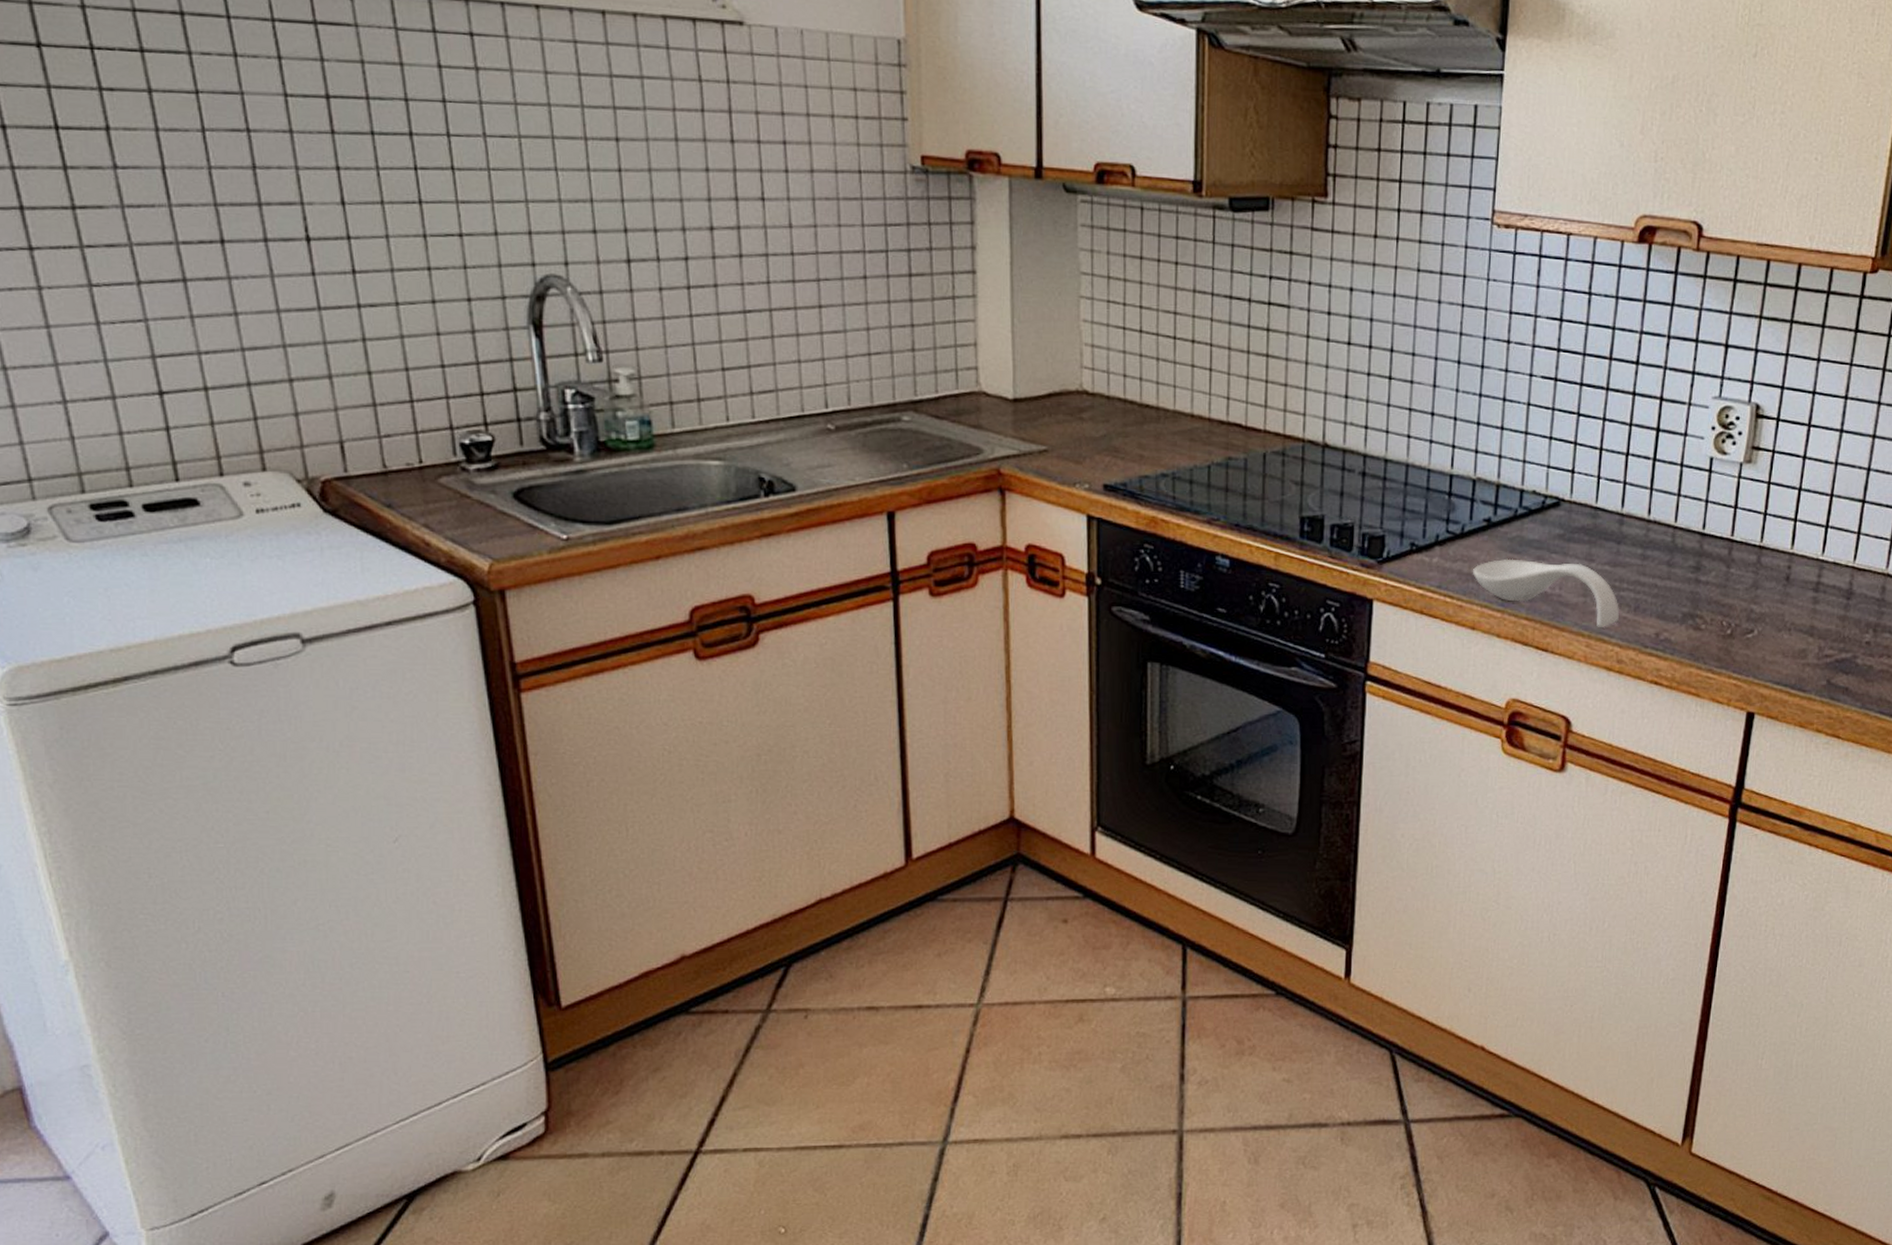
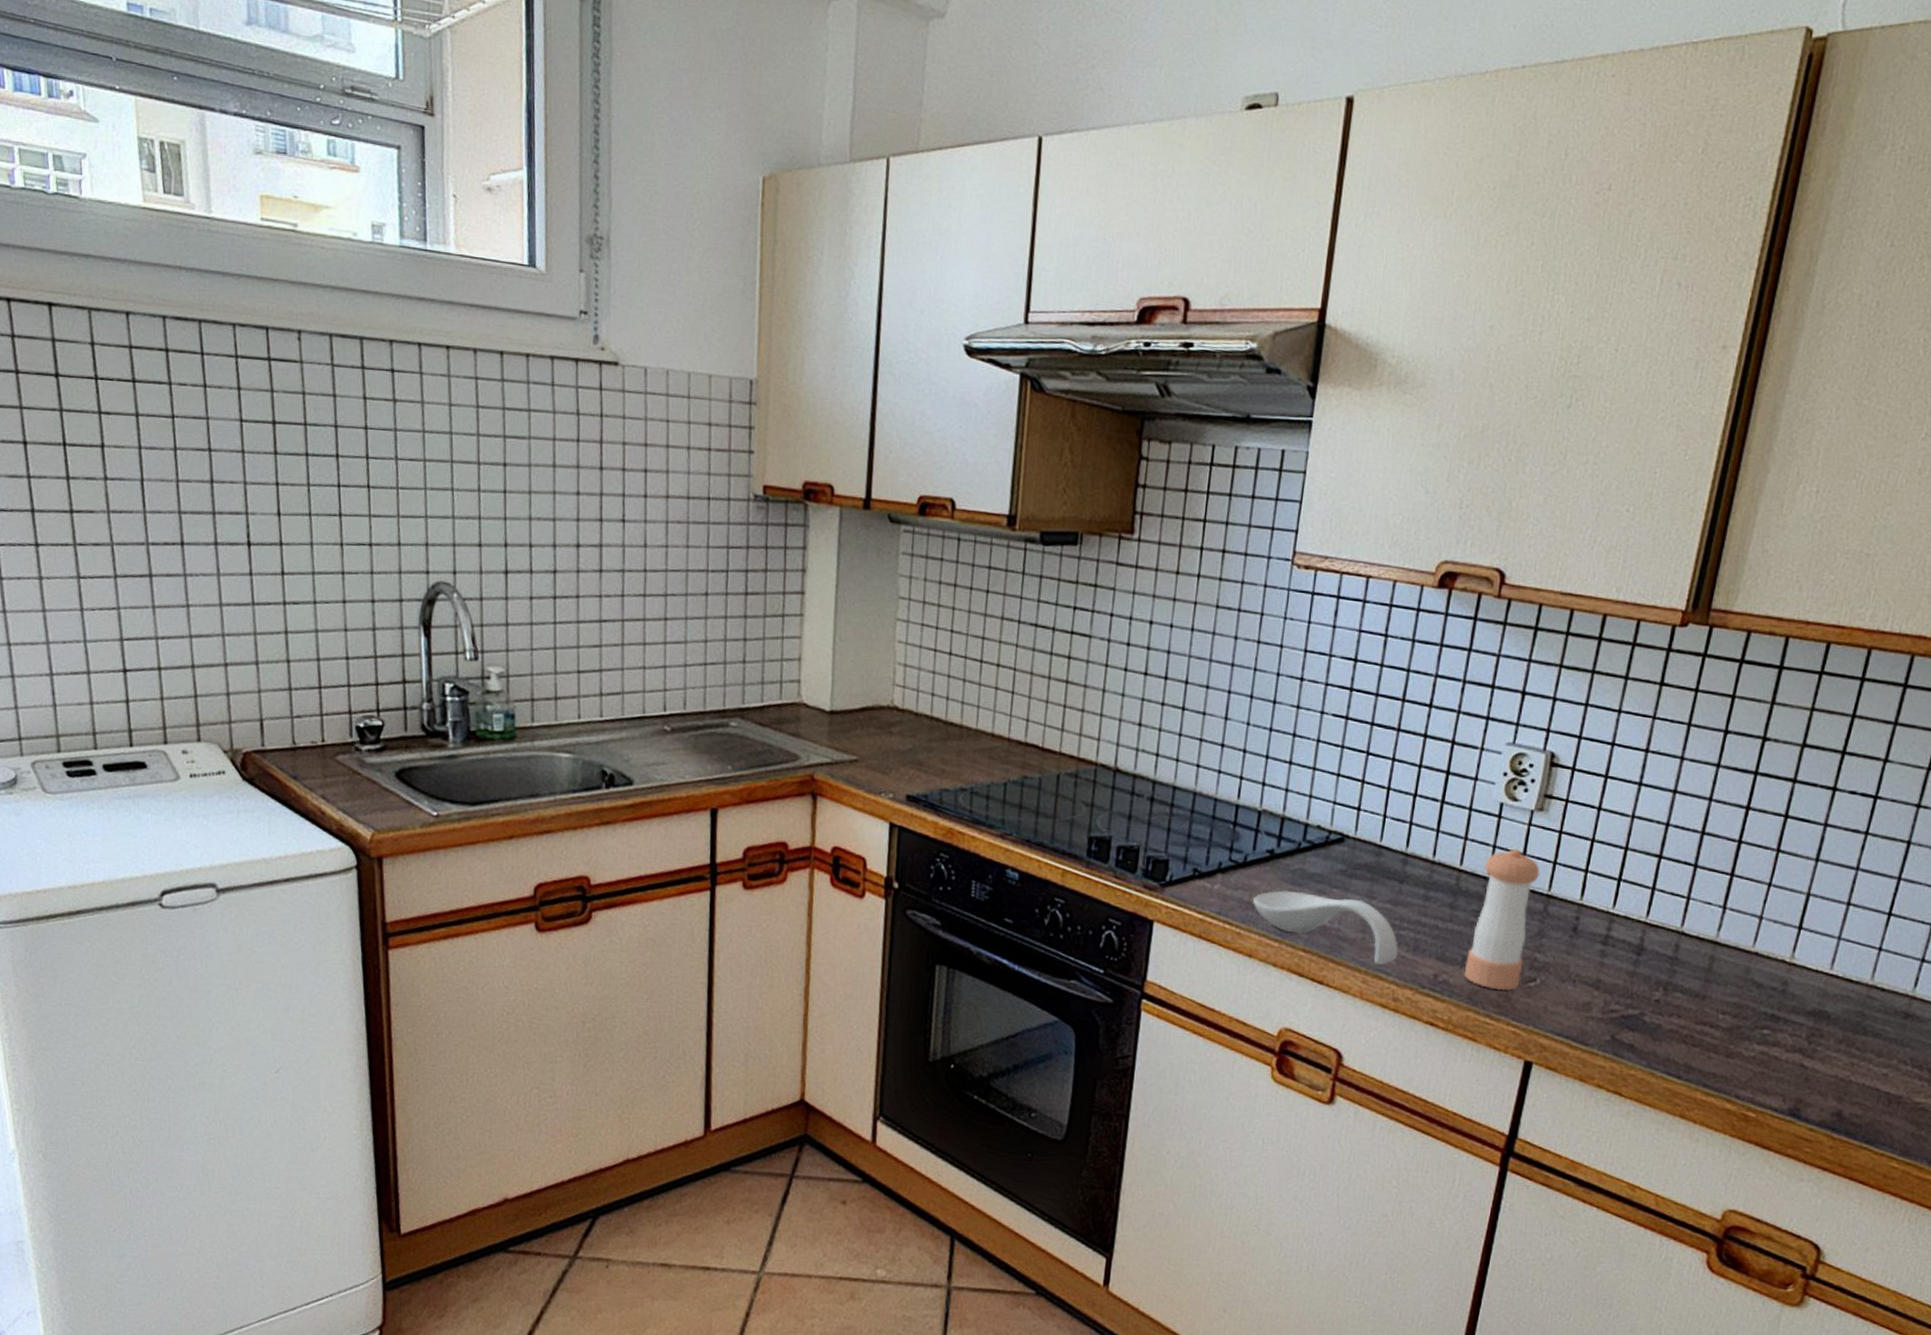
pepper shaker: none [1684,502,1752,645] -> present [1463,848,1540,991]

